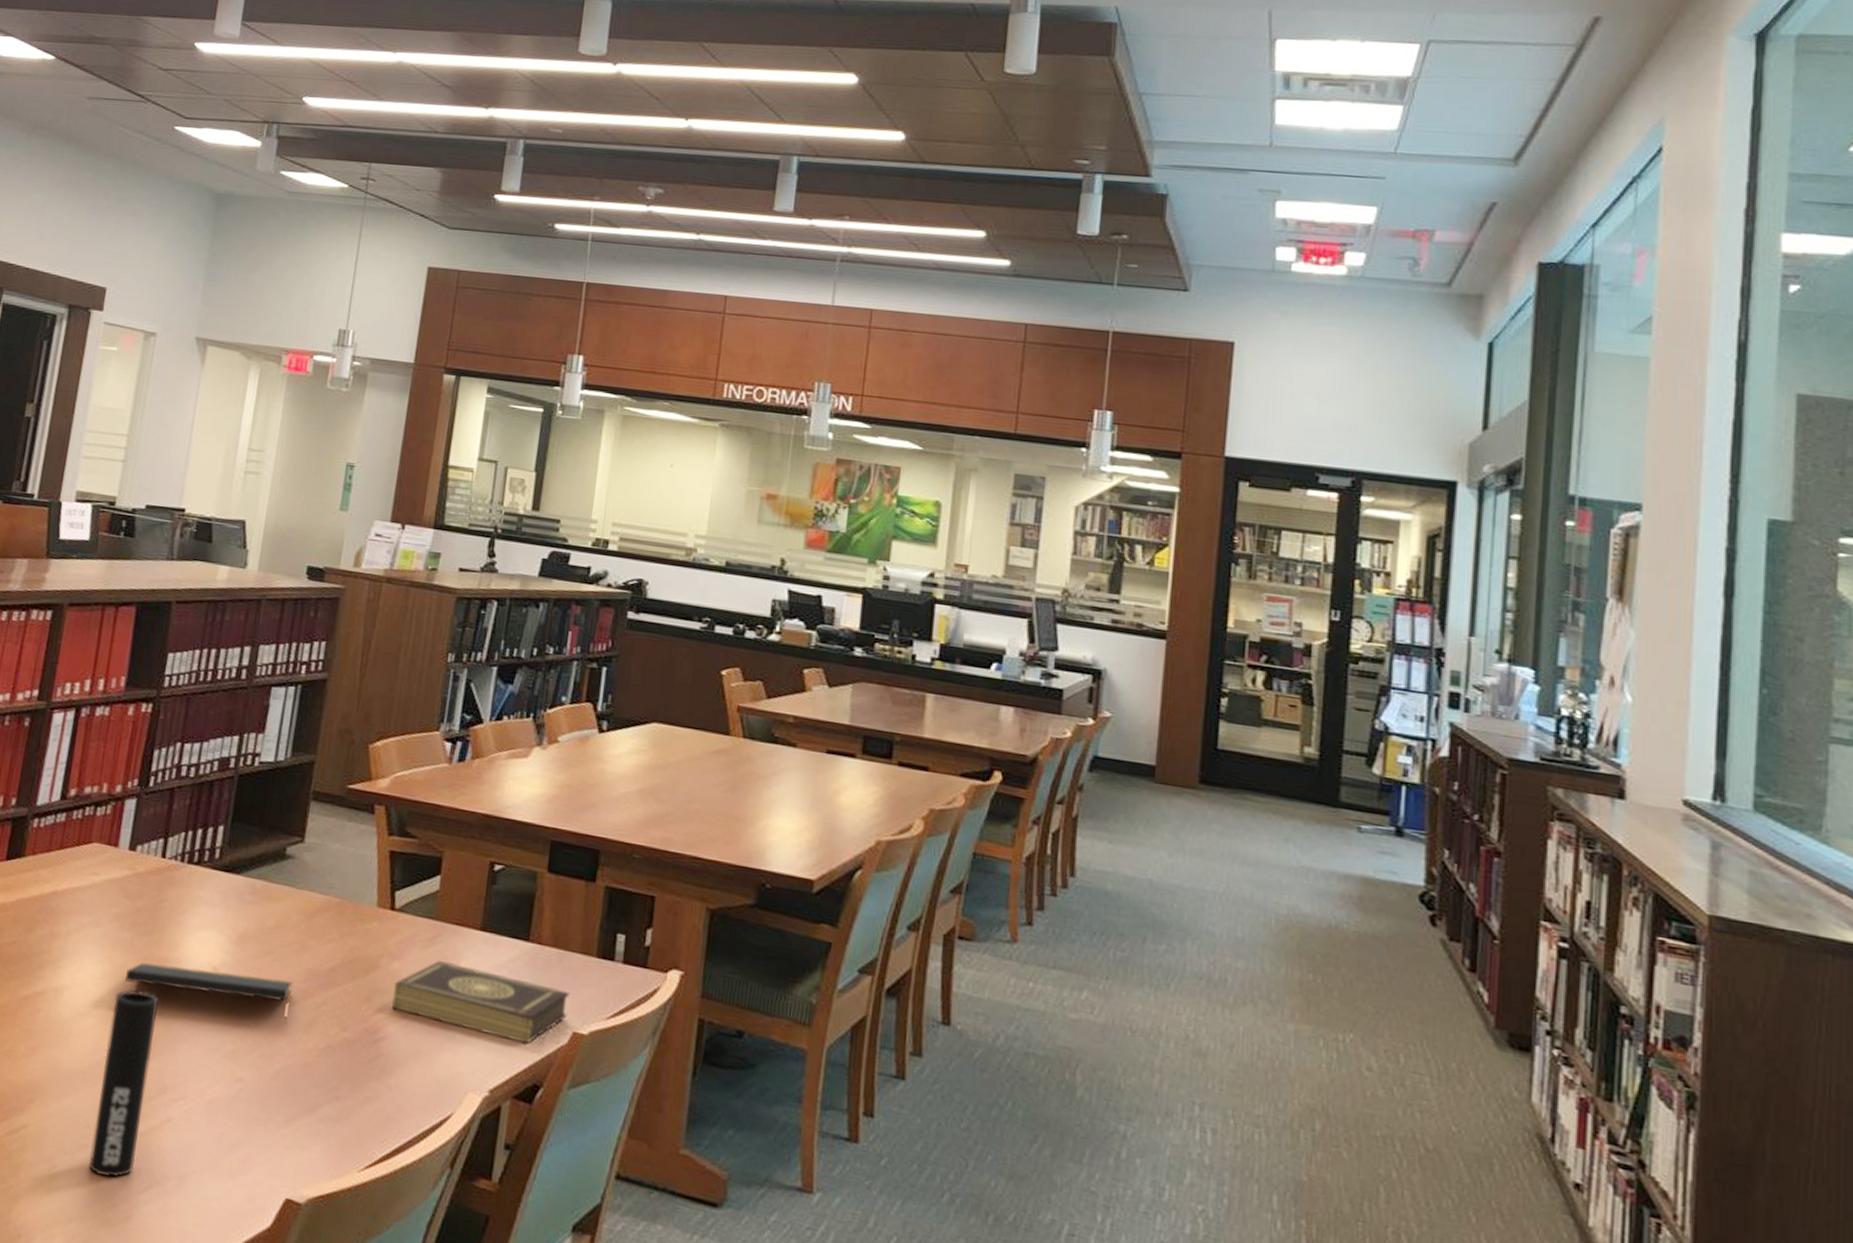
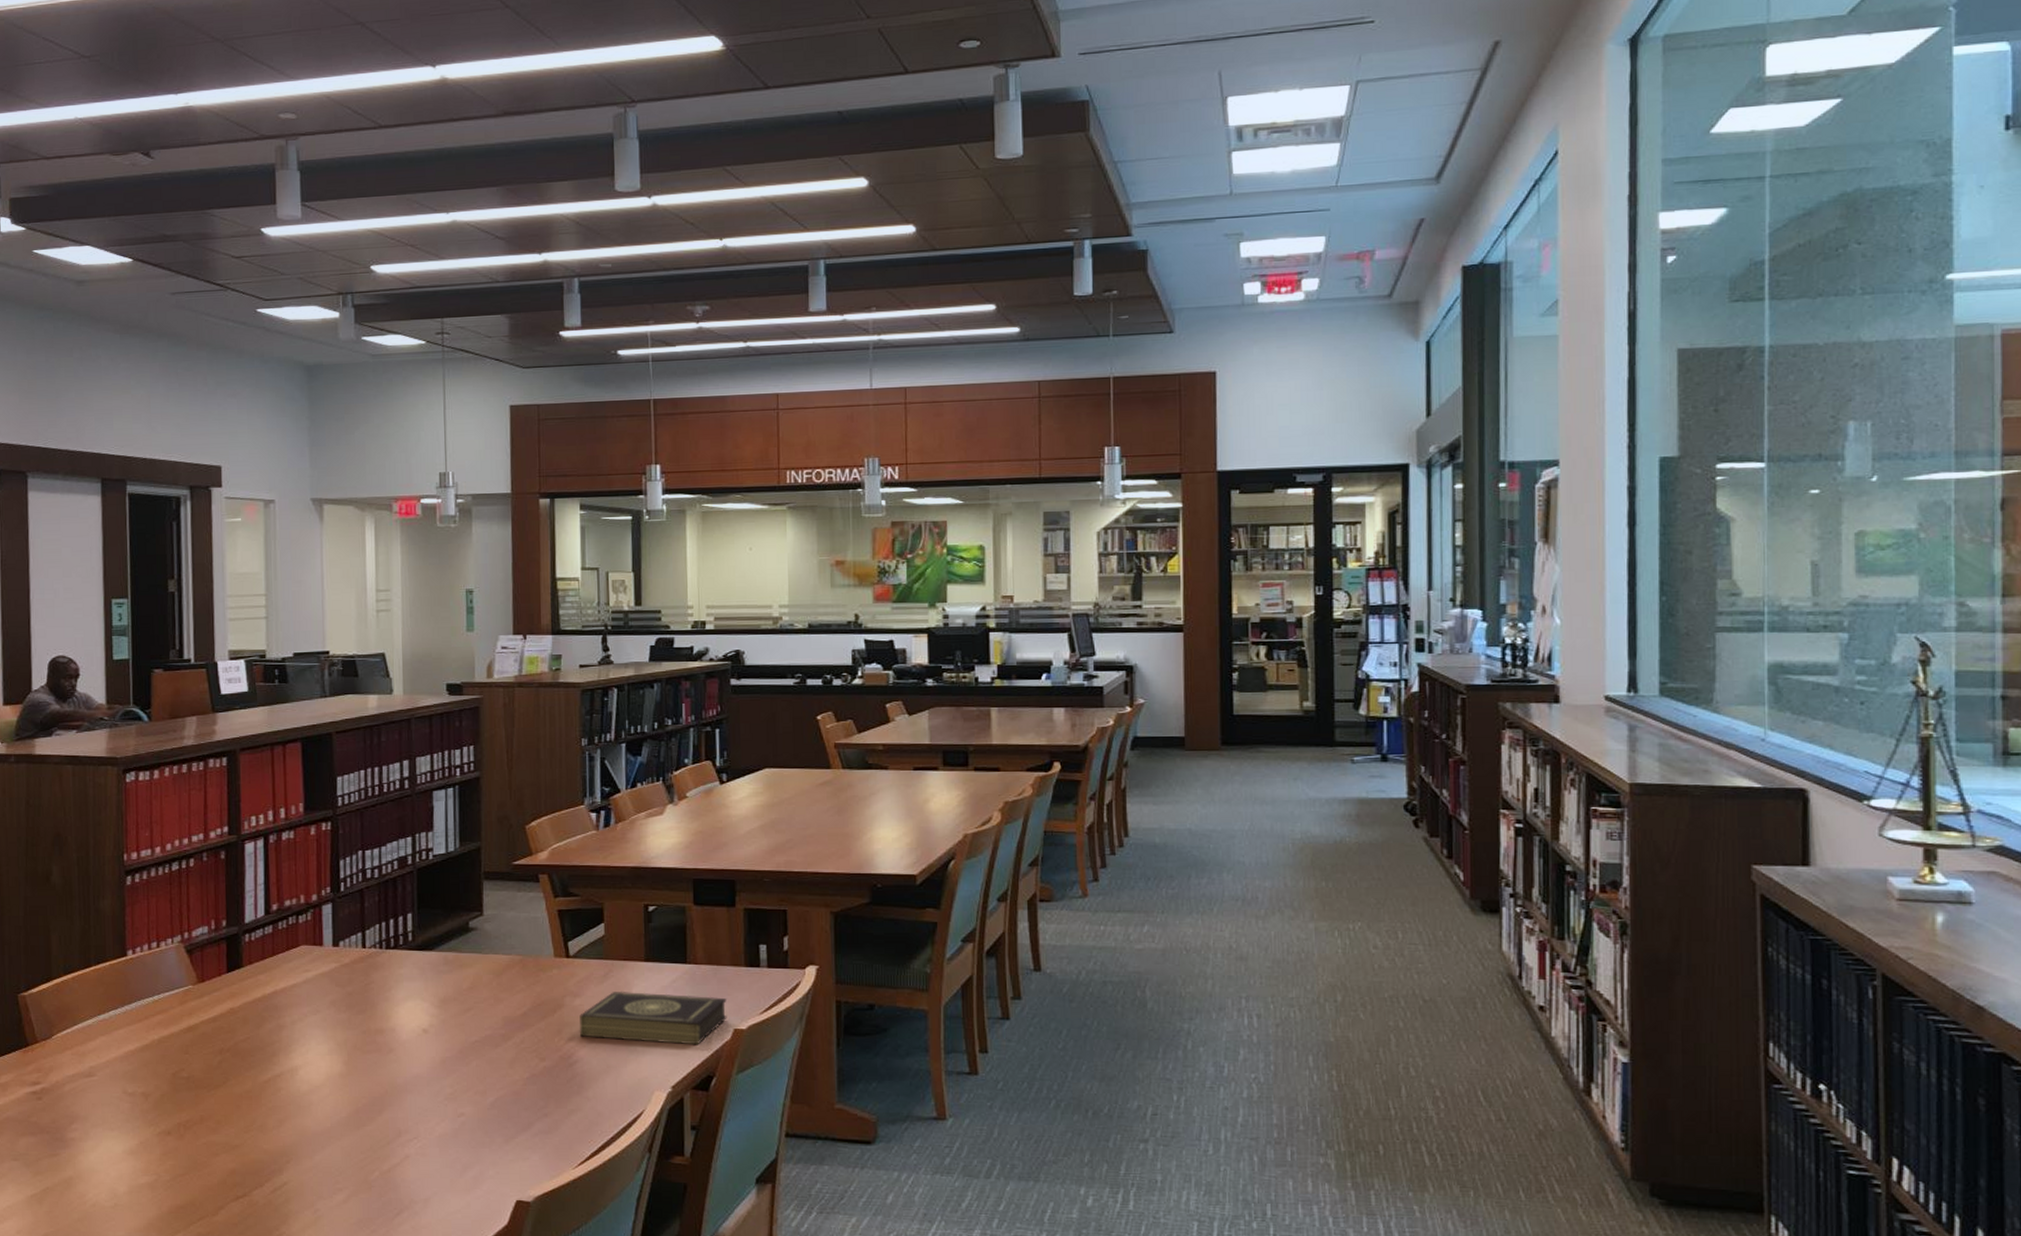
cup: present [87,989,160,1178] -> none [343,1058,385,1211]
notepad: present [125,962,293,1023] -> none [349,1029,494,1063]

